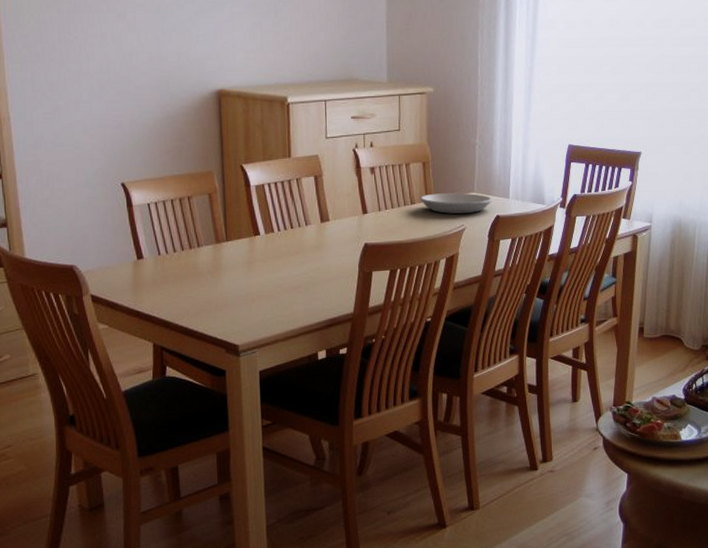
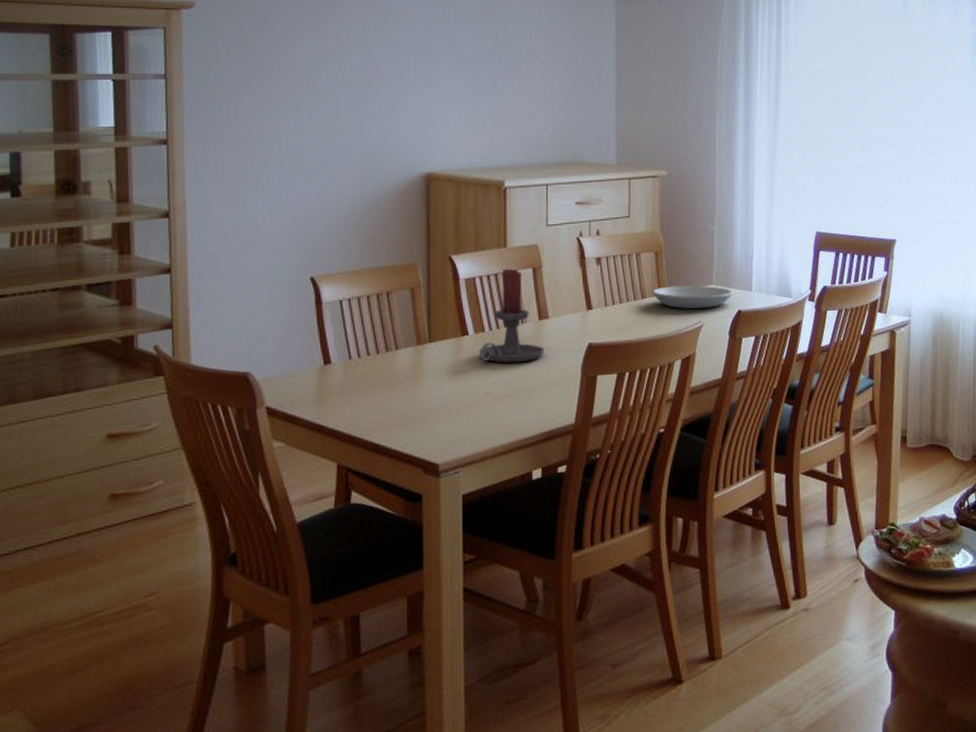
candle holder: none [269,176,326,260] -> present [478,268,545,363]

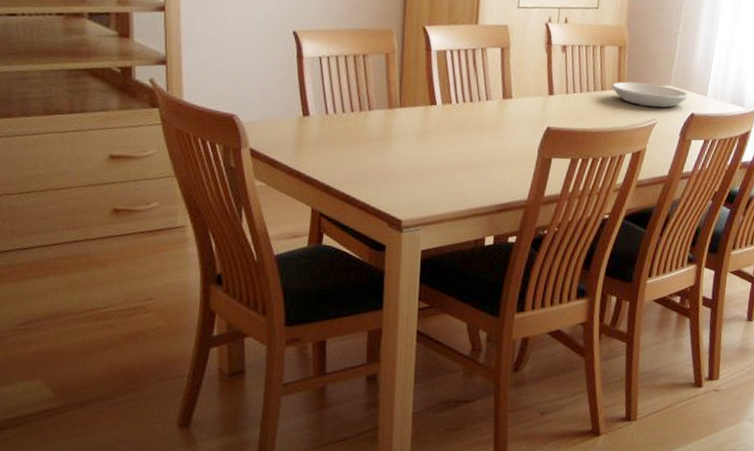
candle holder: present [478,268,545,363] -> none [444,45,506,137]

